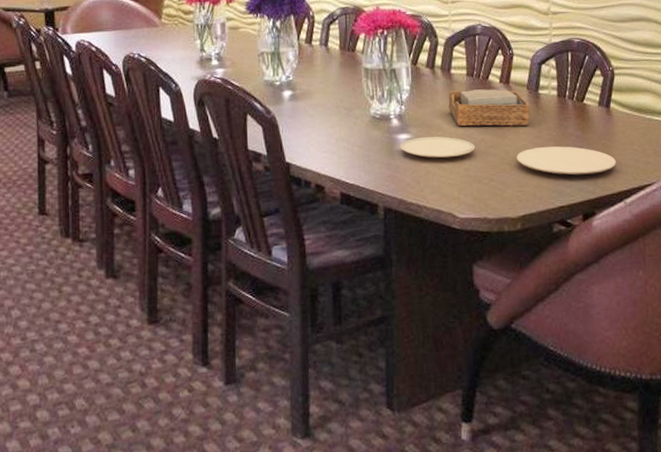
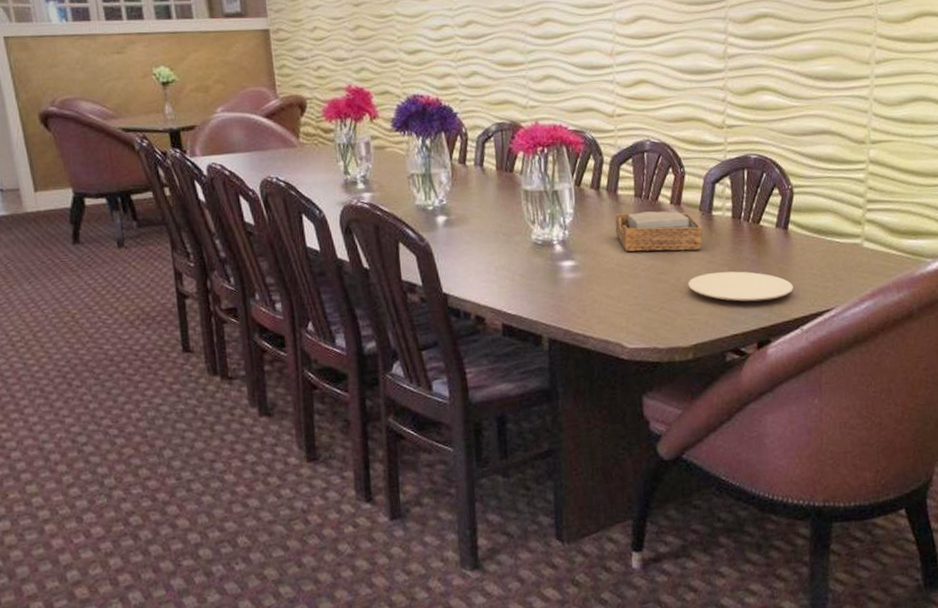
plate: present [400,136,476,159] -> none [564,263,645,286]

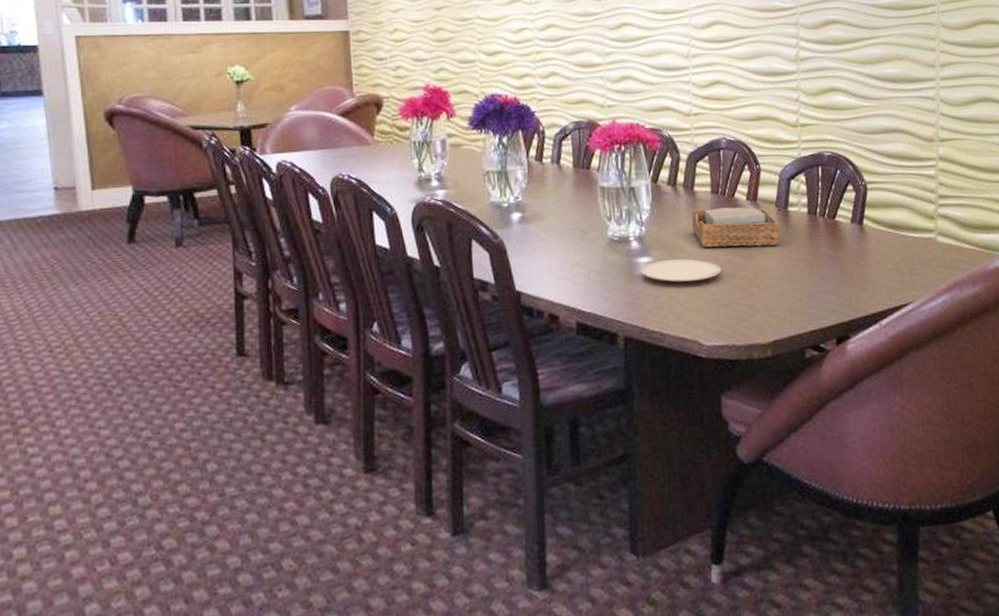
plate: none [564,263,645,286] -> present [641,259,722,283]
plate: present [688,271,793,302] -> none [765,266,870,297]

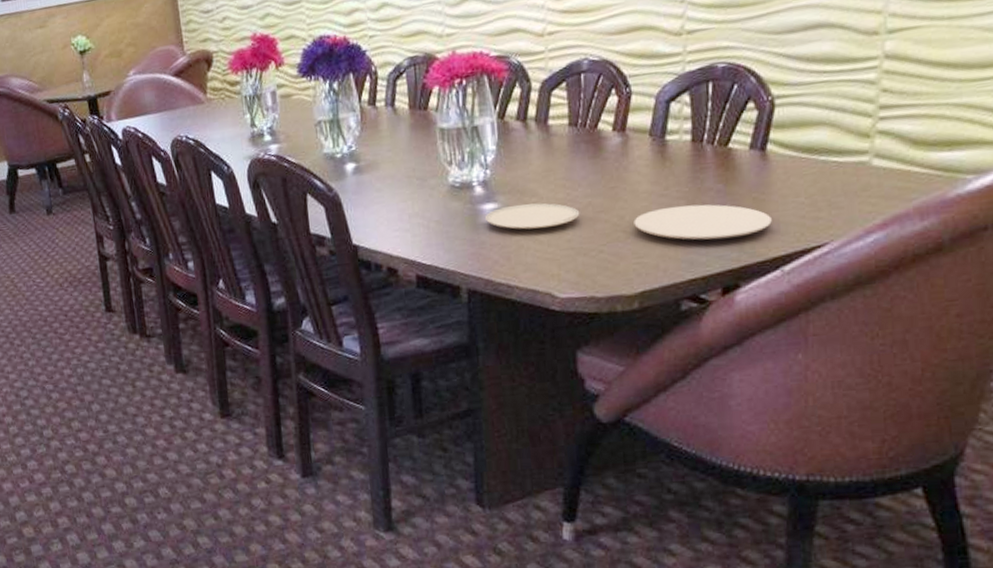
napkin holder: present [691,207,780,248] -> none [544,139,654,189]
plate: none [765,266,870,297] -> present [633,204,772,240]

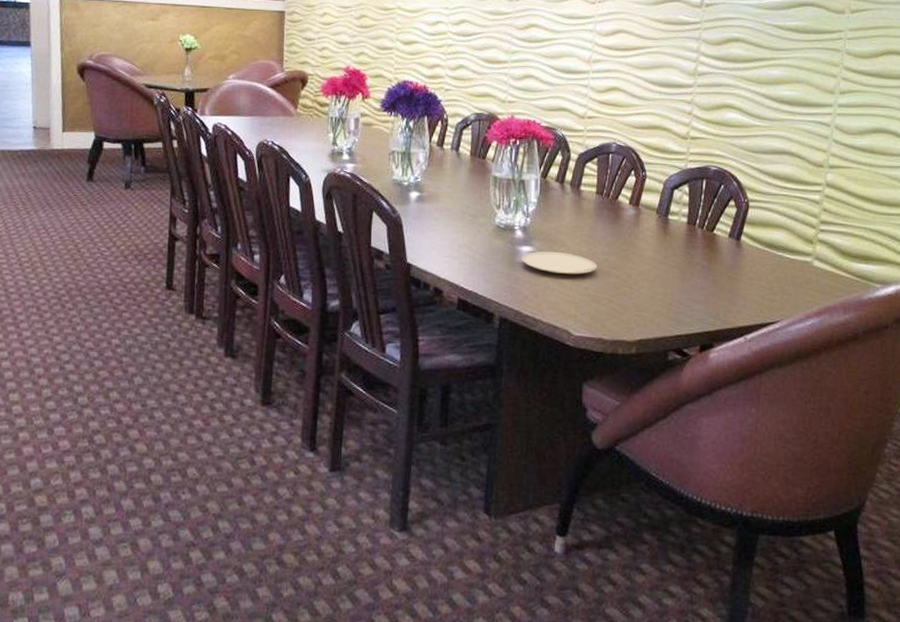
plate: present [633,204,772,240] -> none [638,273,740,306]

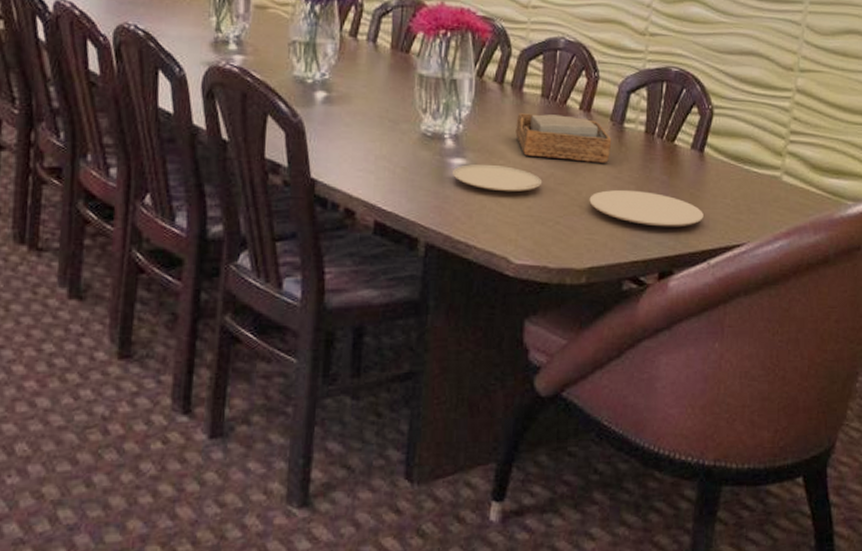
napkin holder: none [574,208,658,251] -> present [515,113,612,164]
plate: none [638,273,740,306] -> present [589,189,704,227]

